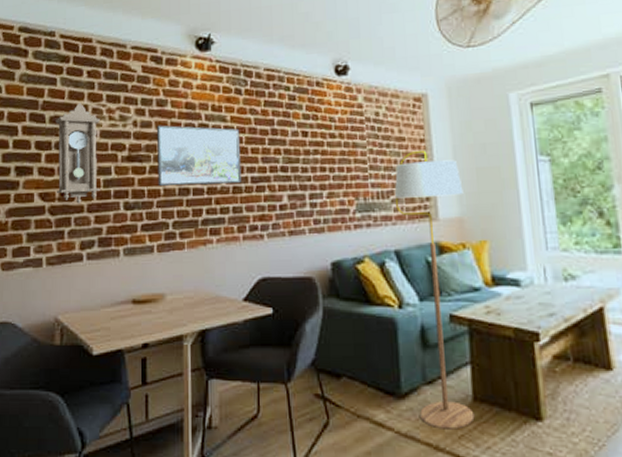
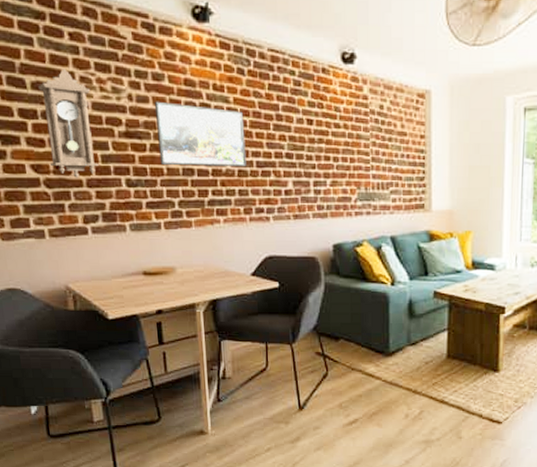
floor lamp: present [394,150,475,430] -> none [393,146,456,379]

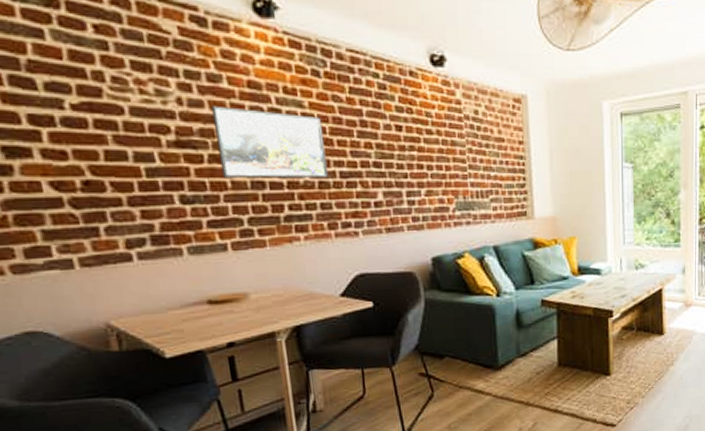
pendulum clock: present [37,69,99,178] -> none [53,67,143,196]

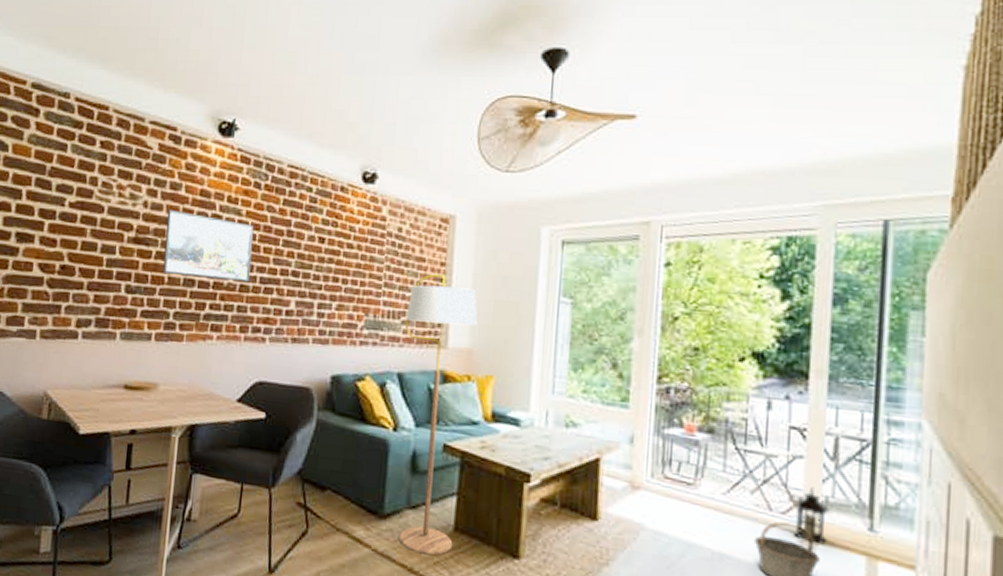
floor lamp: none [493,152,559,390] -> present [399,273,478,556]

